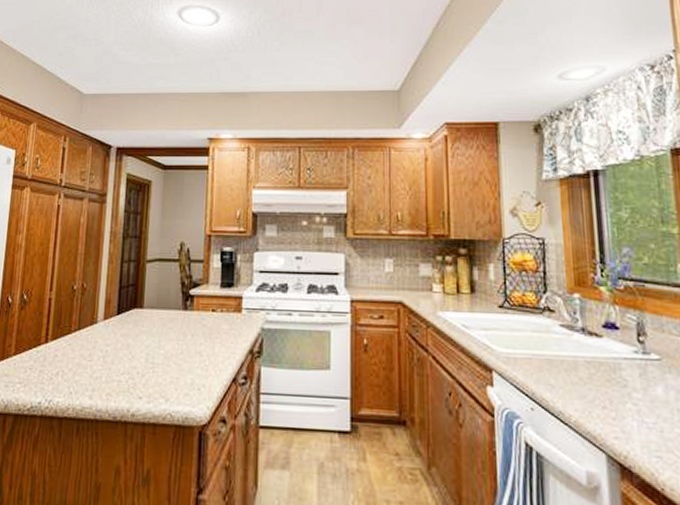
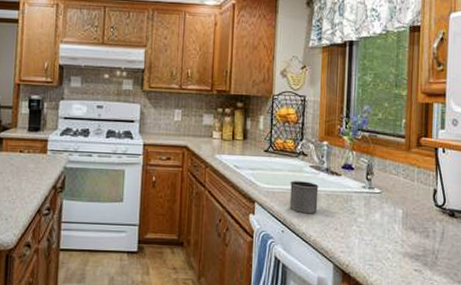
mug: none [535,344,576,387] -> present [289,181,319,214]

